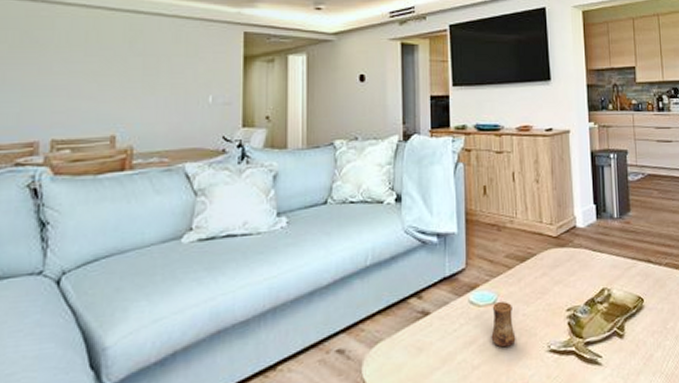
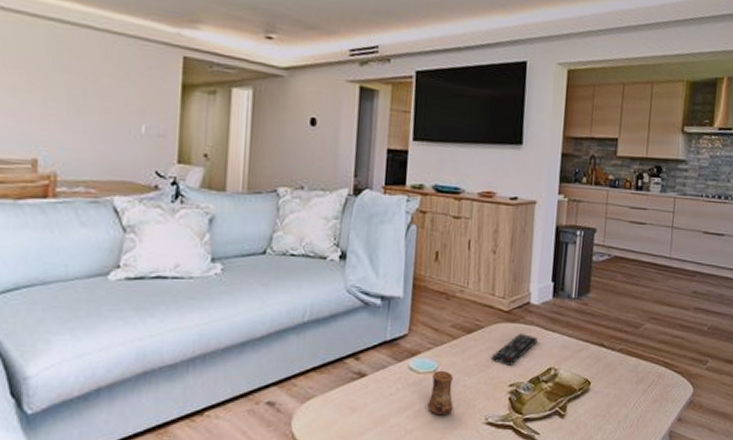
remote control: none [547,257,588,290] -> present [492,334,538,365]

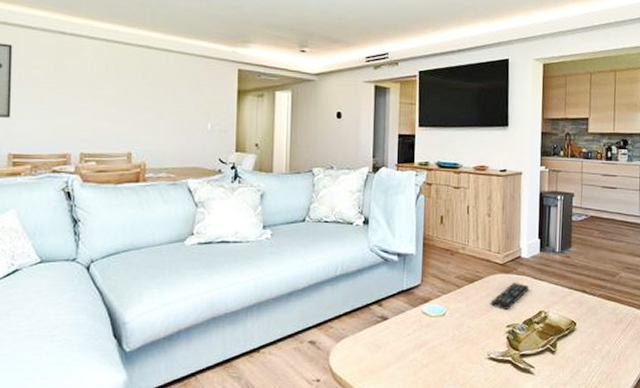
cup: present [427,370,454,416] -> none [439,314,461,352]

